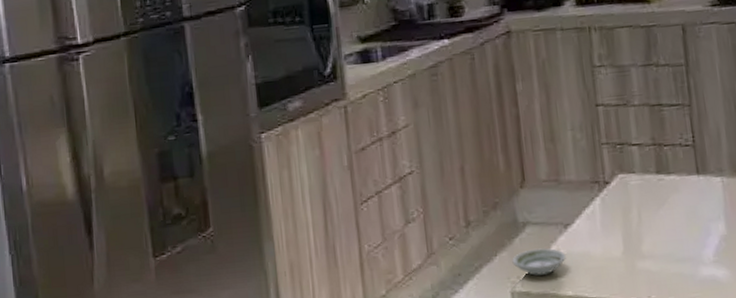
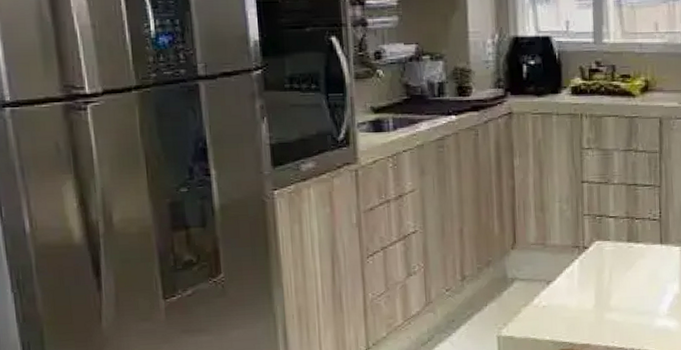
saucer: present [512,248,566,276] -> none [500,300,546,323]

